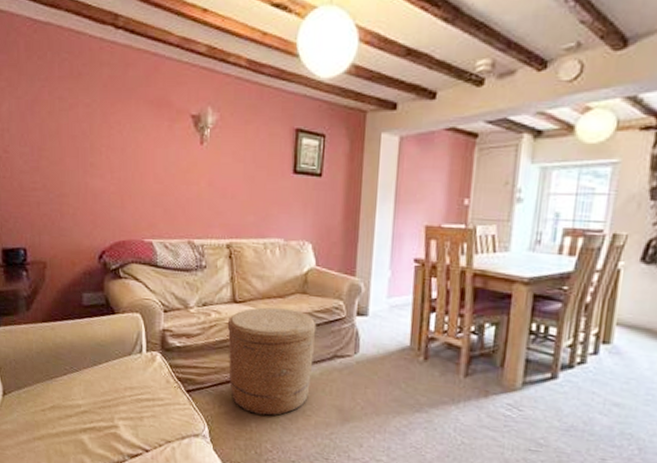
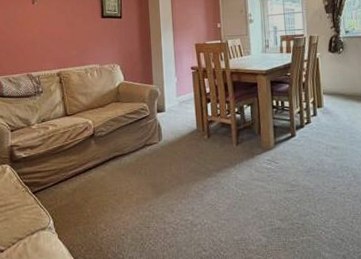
basket: present [227,307,317,416] -> none [62,115,130,202]

